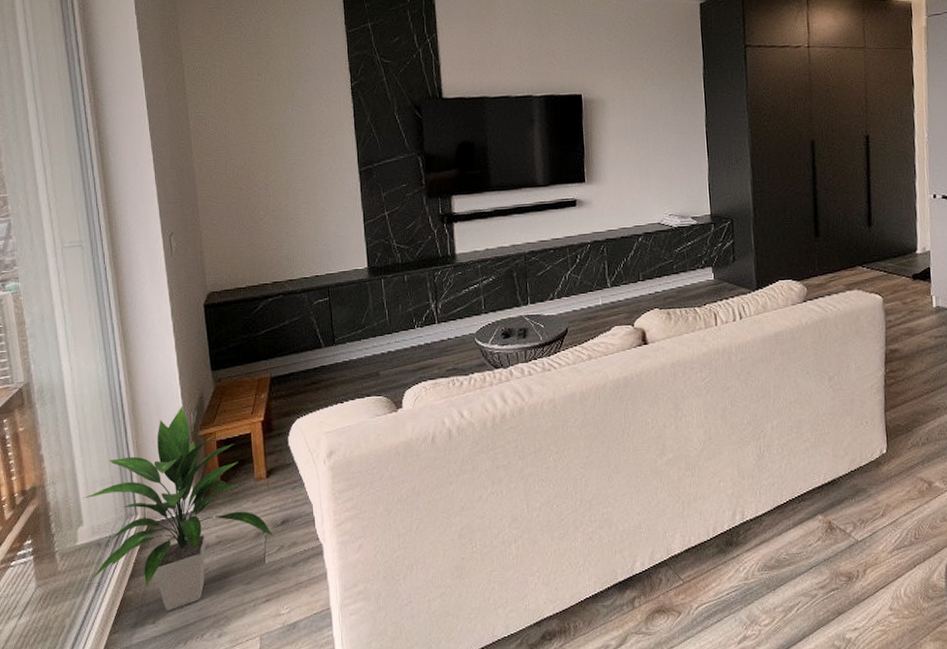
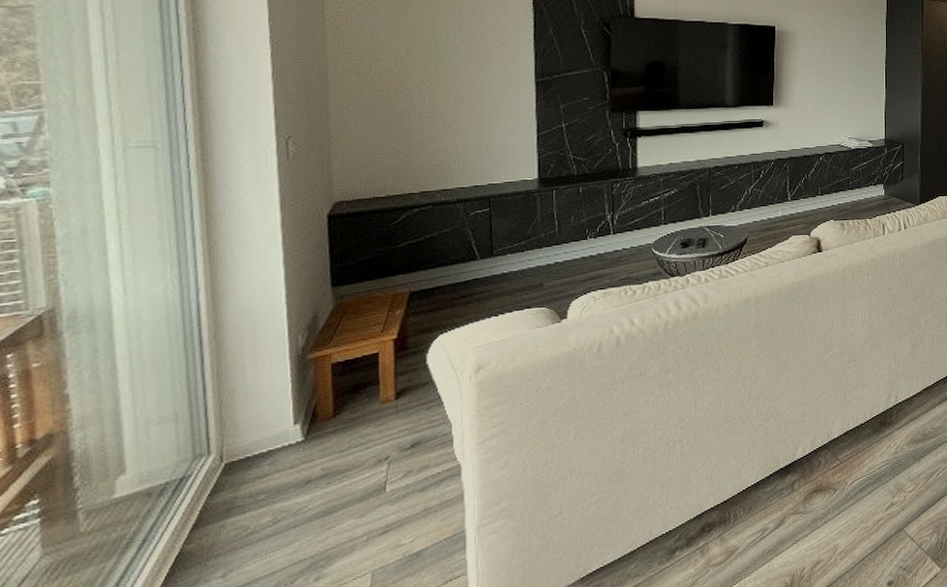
indoor plant: present [83,406,274,611] -> none [129,327,399,561]

